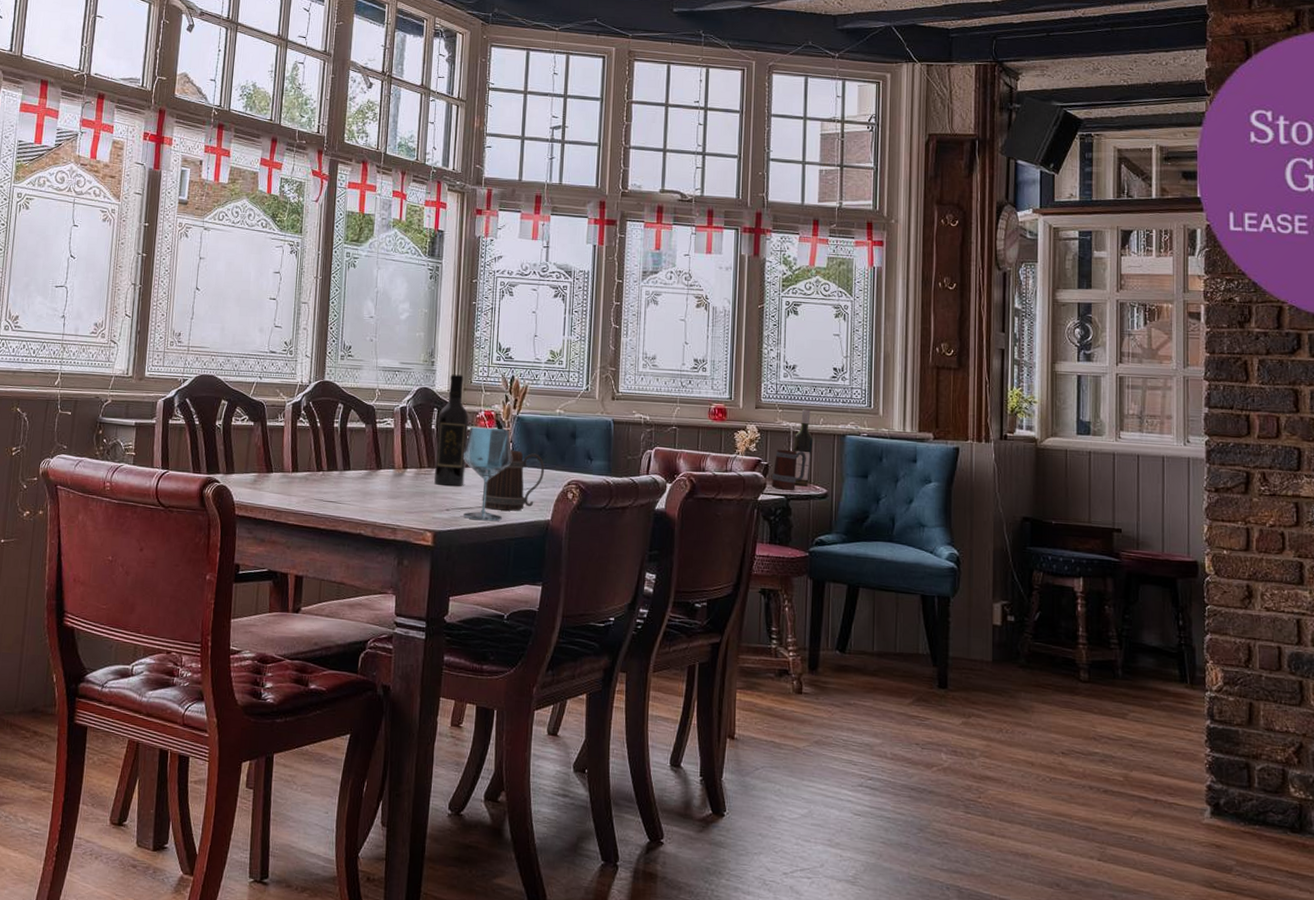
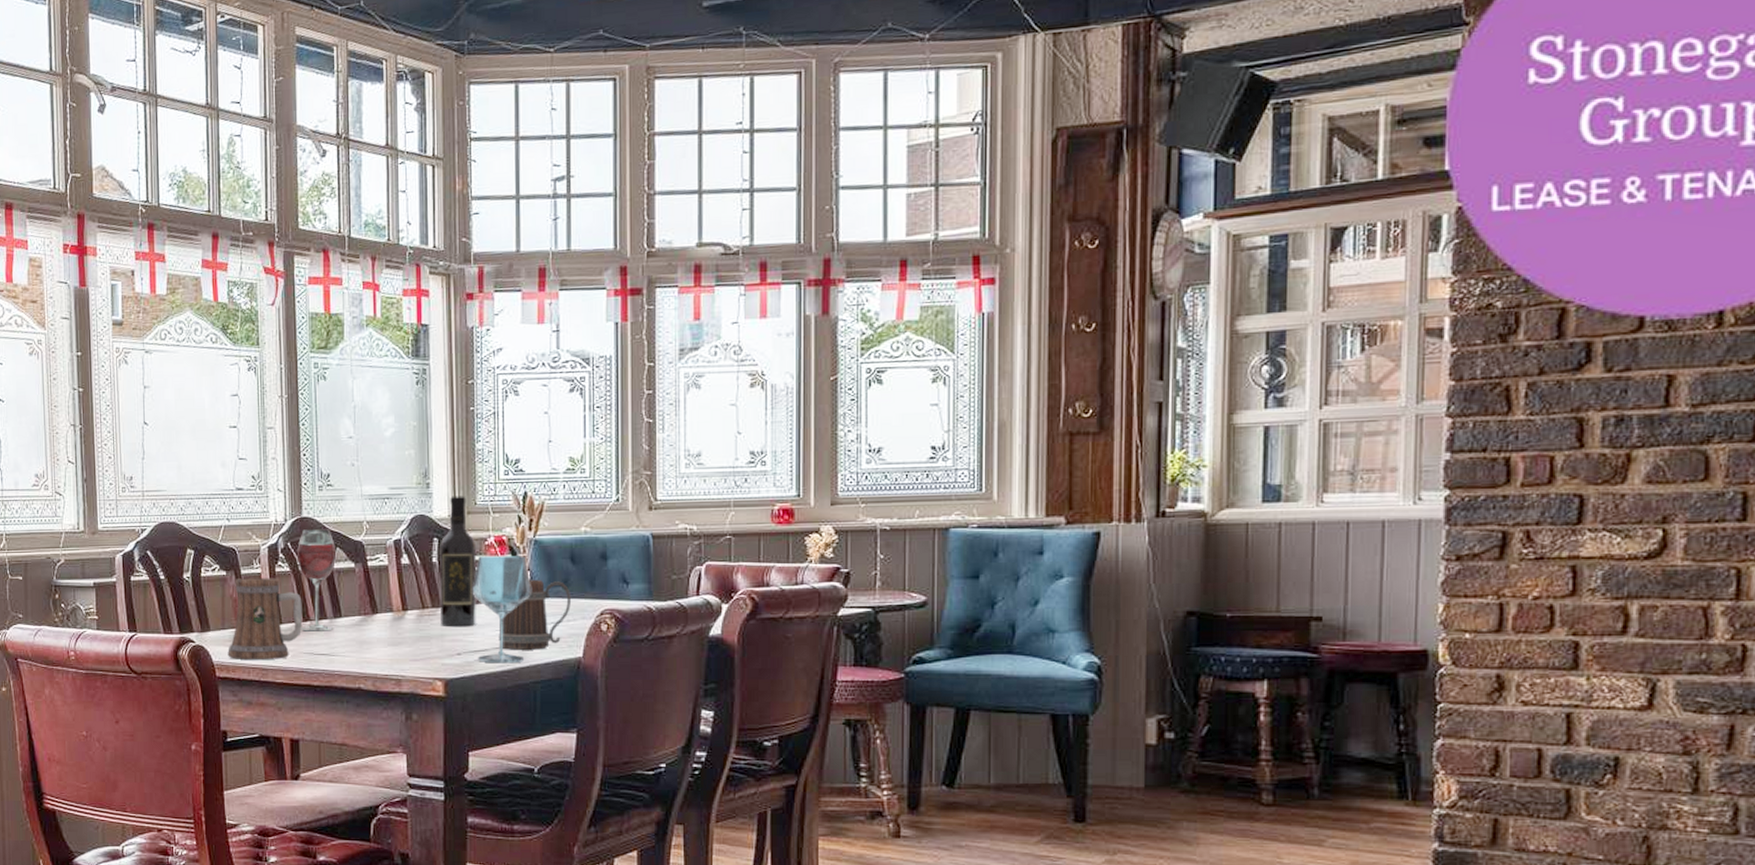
beer mug: none [247,429,318,503] -> present [227,578,303,660]
wineglass: none [313,392,351,482] -> present [297,529,336,632]
beer mug: present [772,449,807,490] -> none [855,552,900,601]
bottle: present [793,409,813,488] -> none [881,501,906,596]

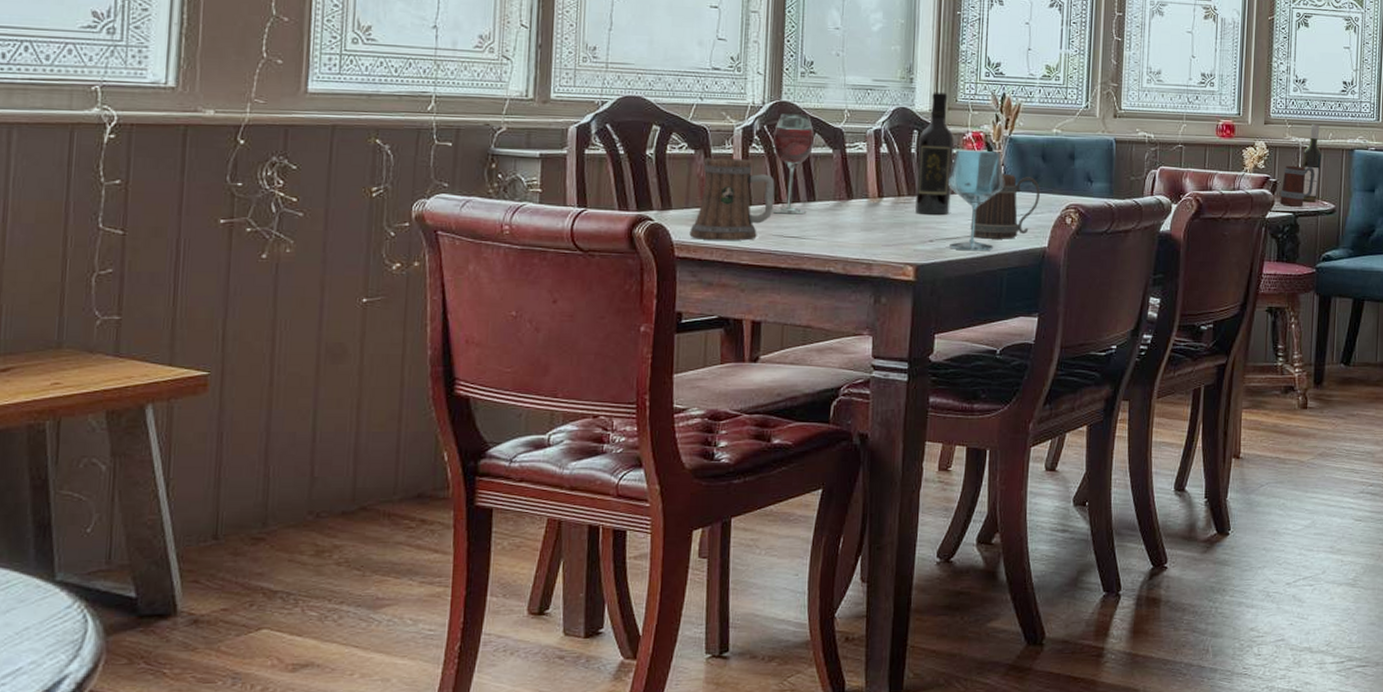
beer mug: none [855,552,900,601] -> present [1280,165,1316,207]
bottle: none [881,501,906,596] -> present [1302,124,1321,204]

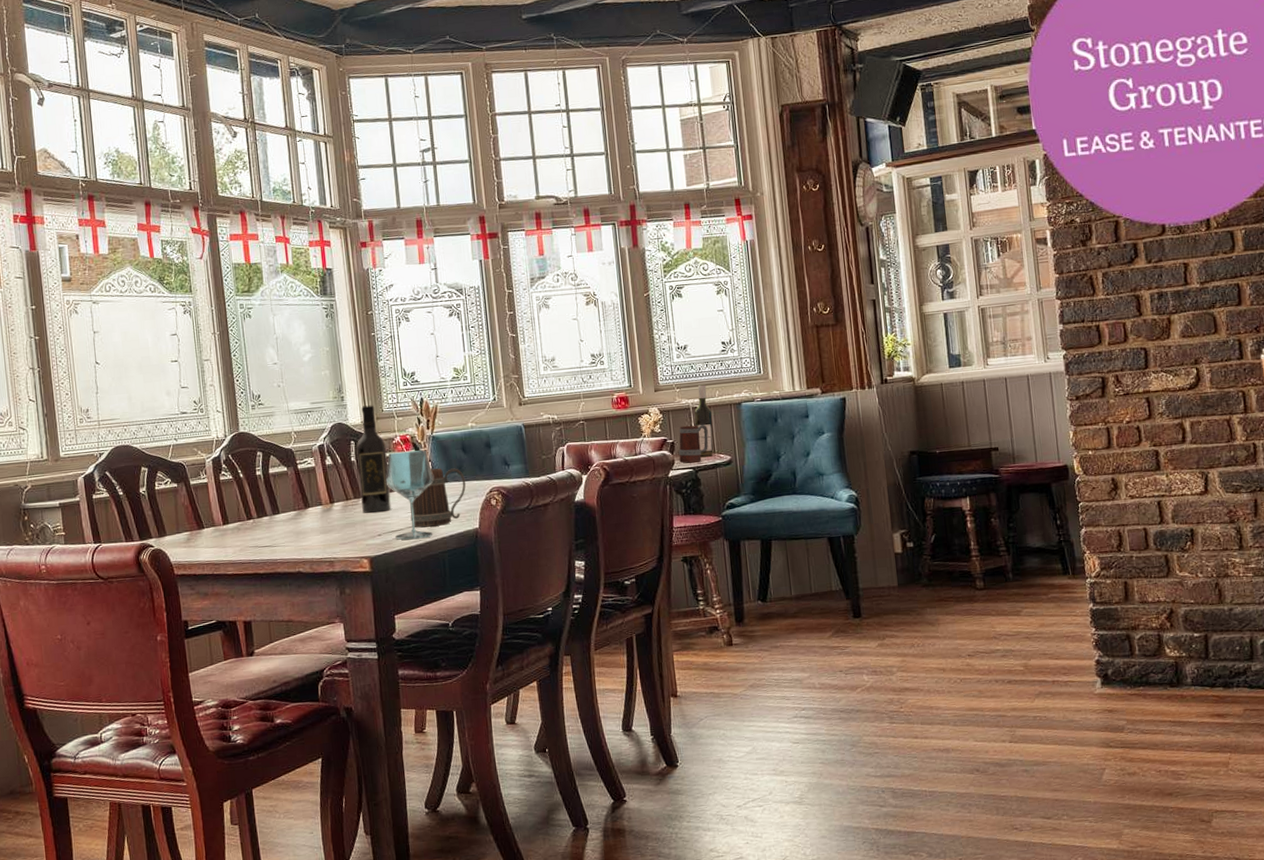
beer mug: present [689,158,775,241] -> none [183,485,246,558]
wineglass: present [771,114,814,215] -> none [237,441,273,529]

